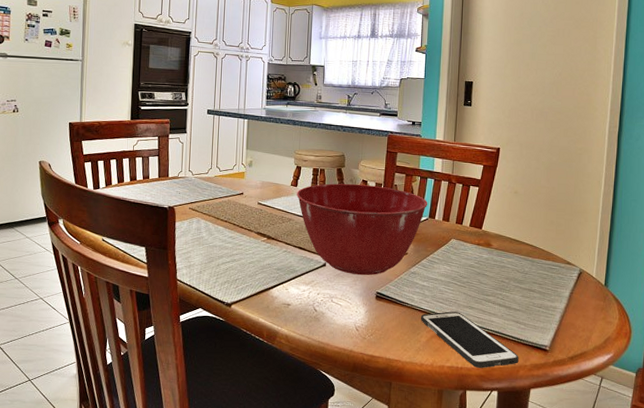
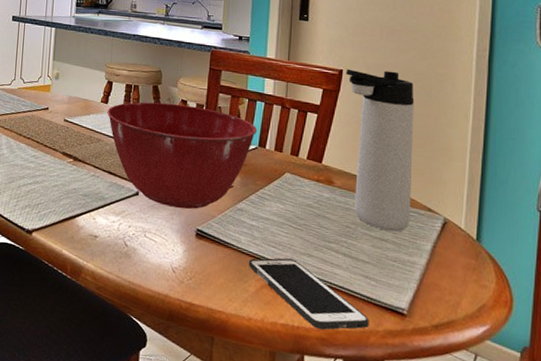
thermos bottle: none [503,147,558,283] -> present [346,69,414,232]

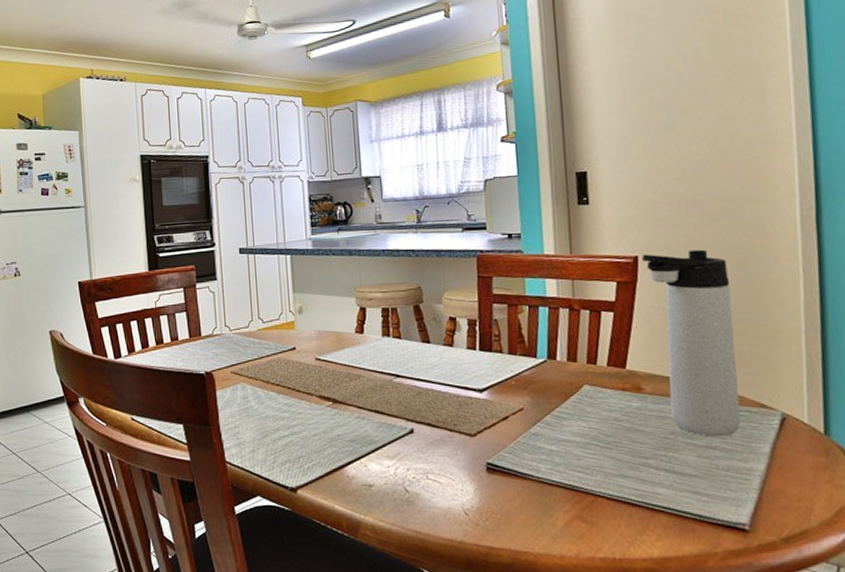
mixing bowl: present [107,102,258,209] -> none [364,322,544,442]
cell phone: present [249,258,369,330] -> none [553,483,705,559]

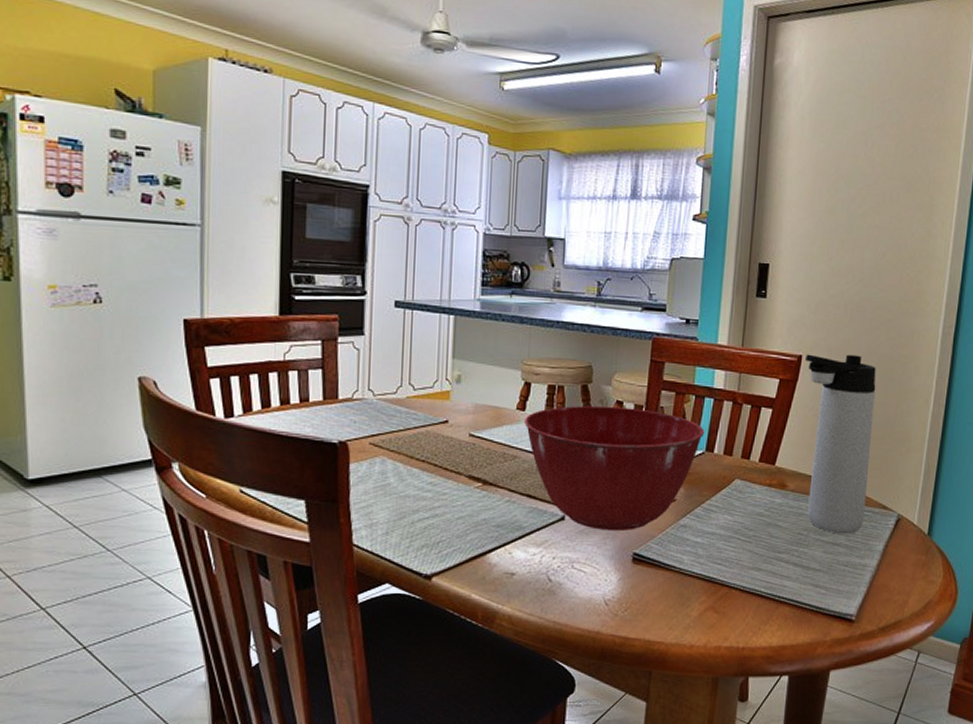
mixing bowl: none [364,322,544,442] -> present [524,405,705,531]

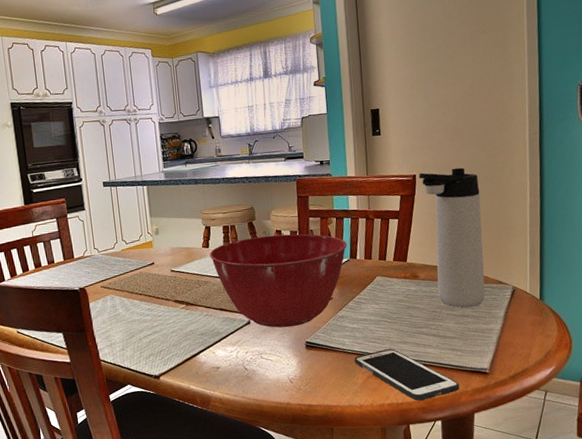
cell phone: none [692,575,817,647] -> present [355,349,460,401]

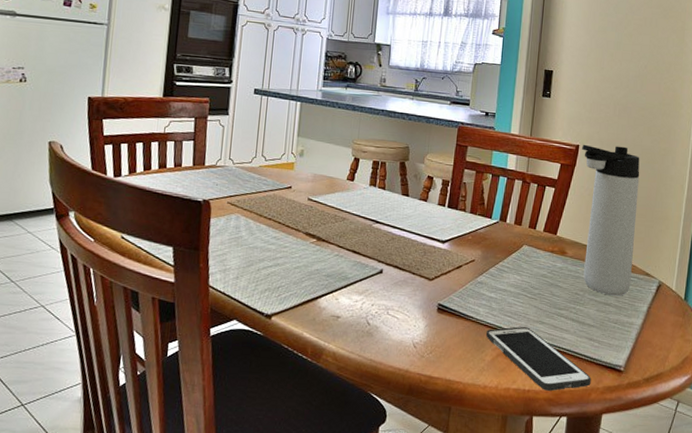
mixing bowl: present [209,234,348,328] -> none [353,179,500,285]

